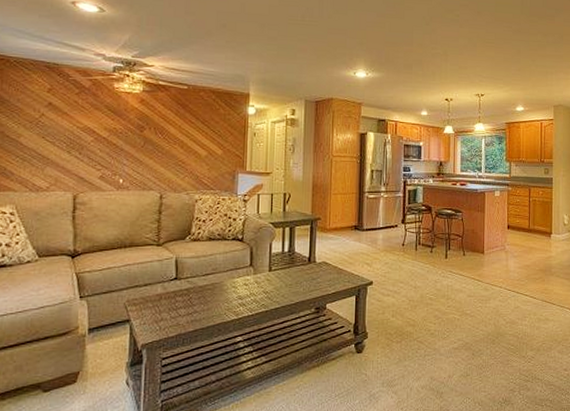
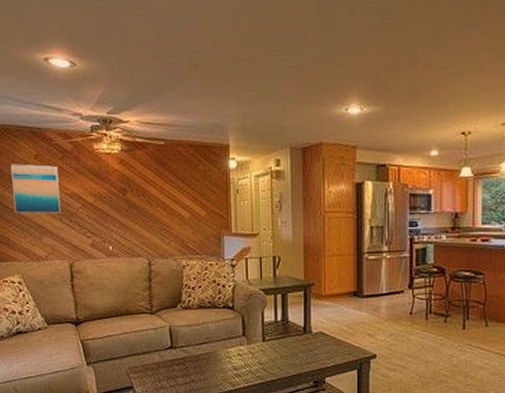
wall art: none [17,95,72,146] -> present [10,164,62,214]

